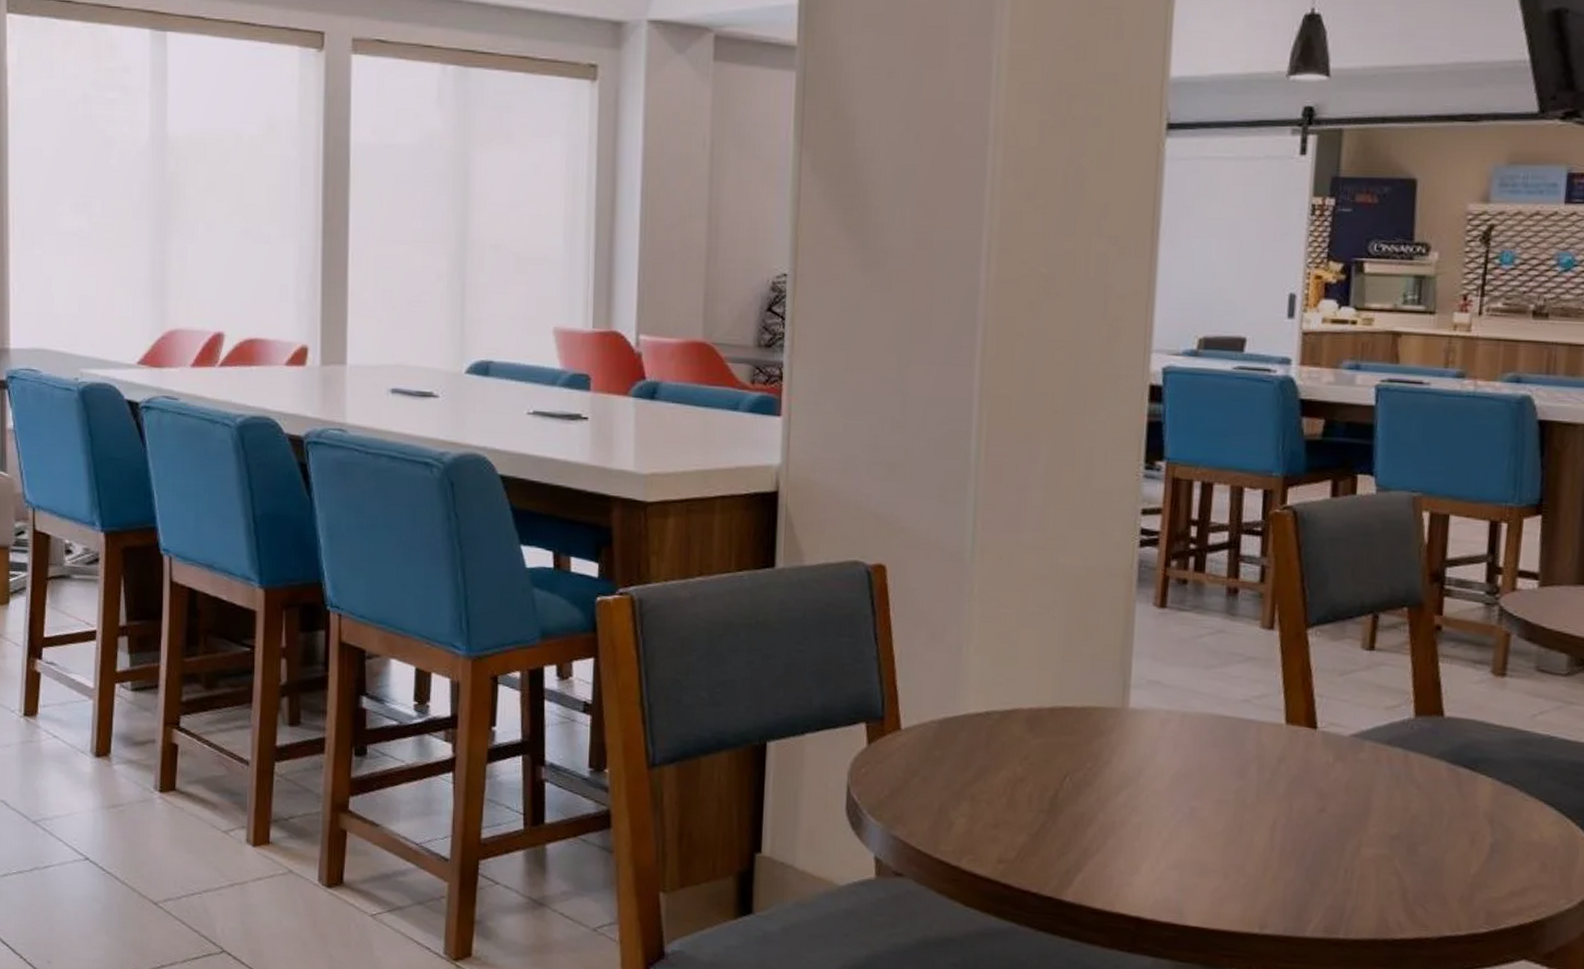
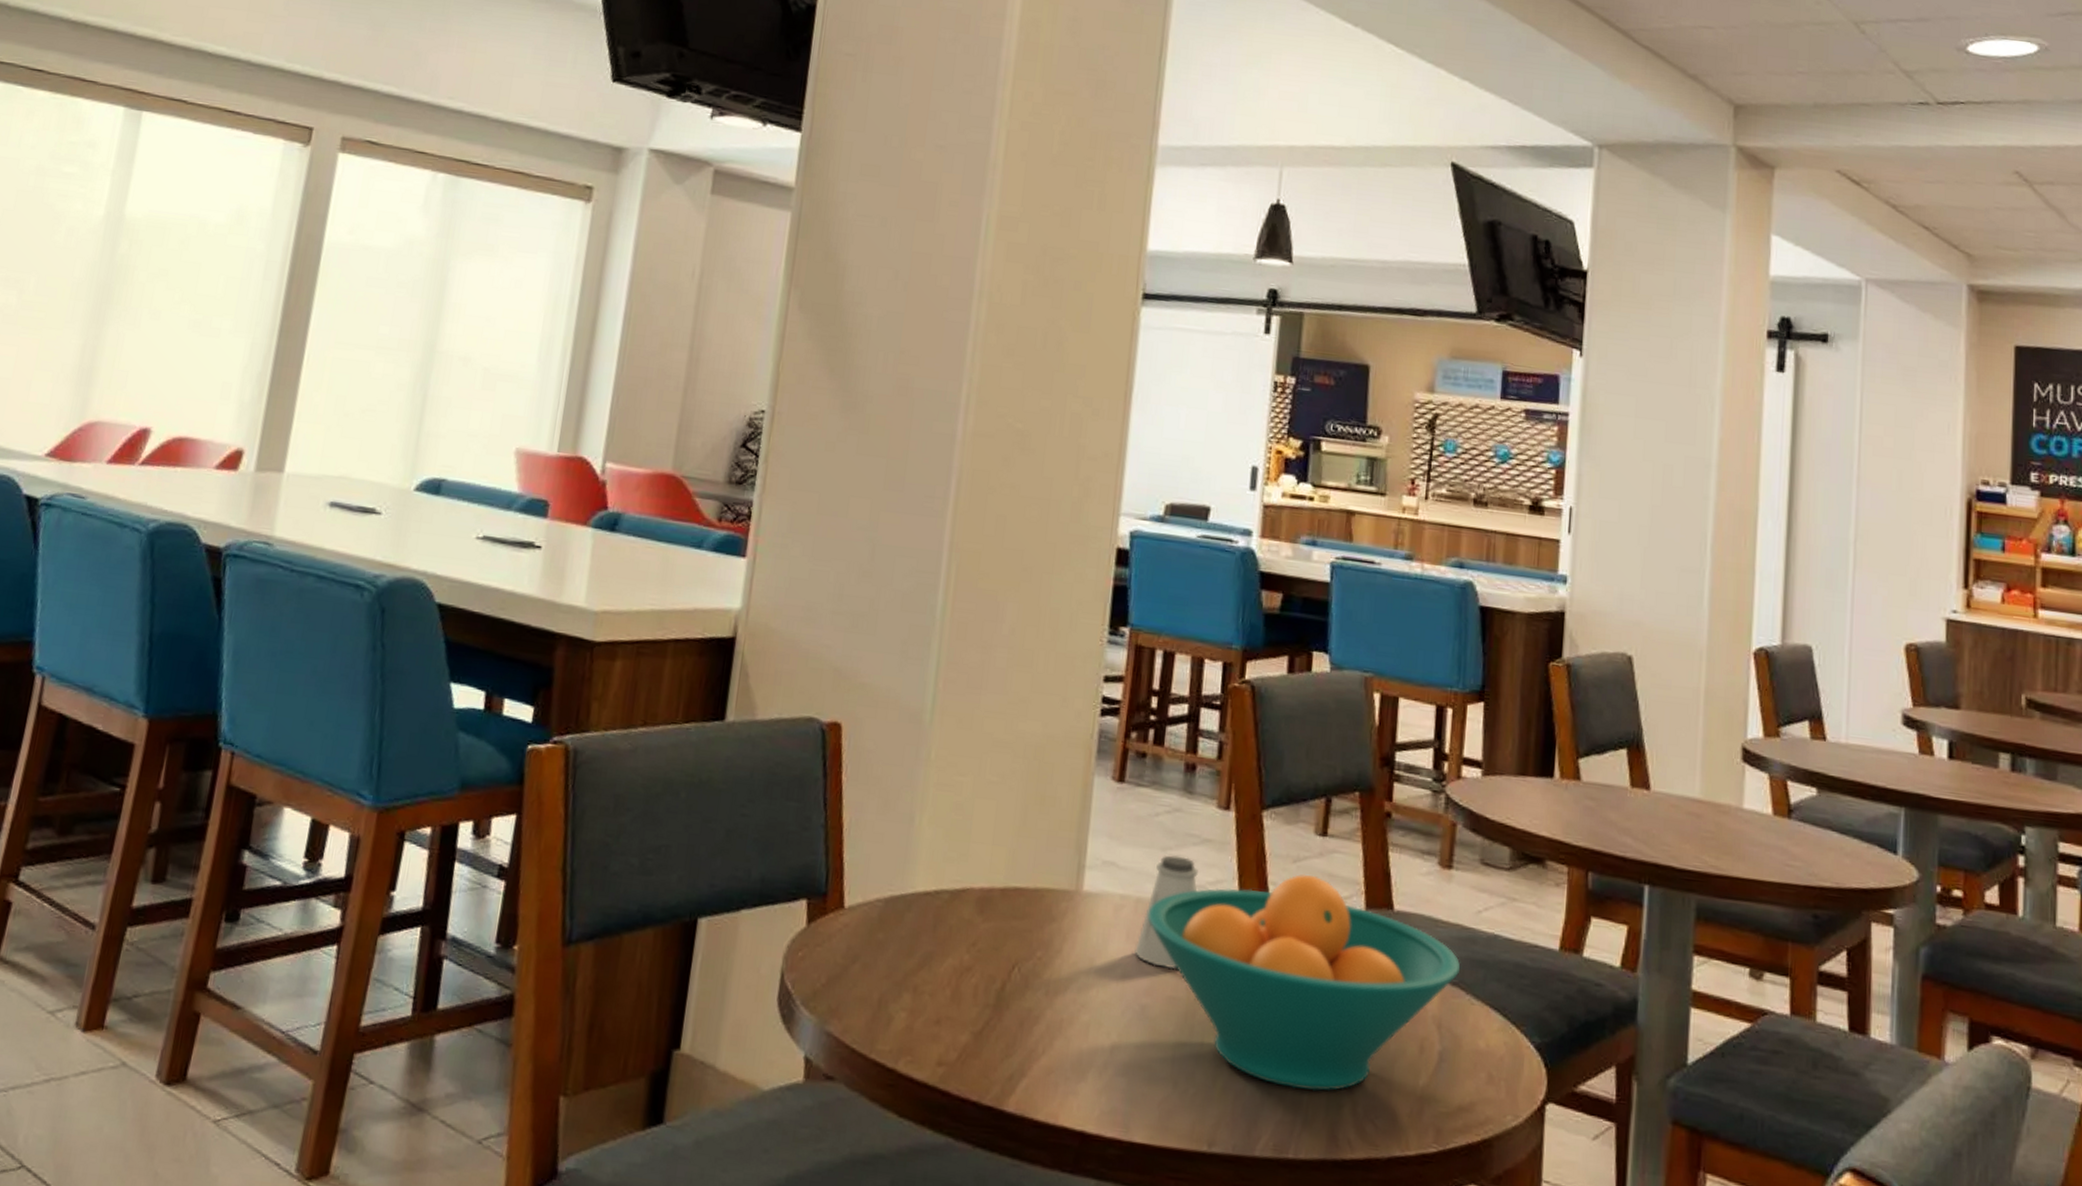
saltshaker: none [1182,673,1243,775] -> present [1134,855,1198,969]
fruit bowl: none [1194,686,1514,880] -> present [1147,874,1461,1092]

